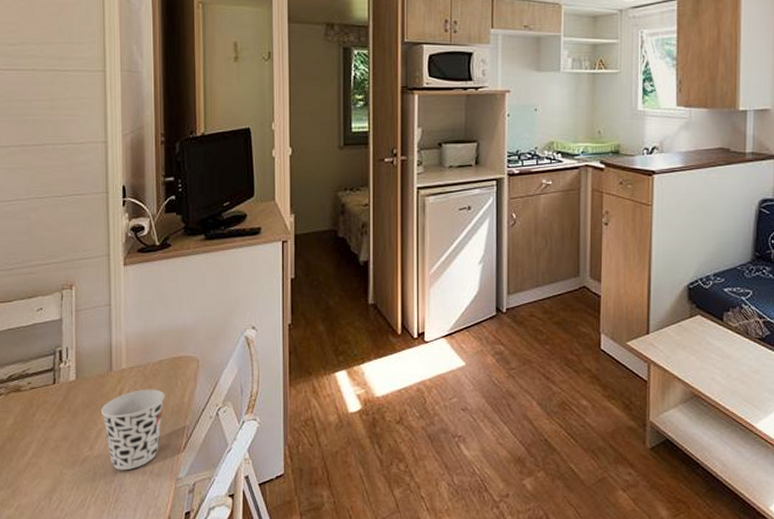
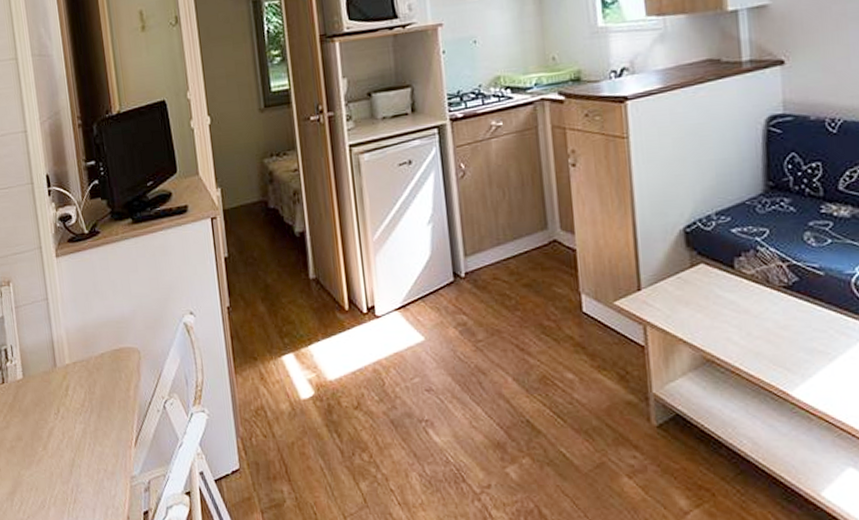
cup: present [100,389,165,470] -> none [49,384,111,470]

